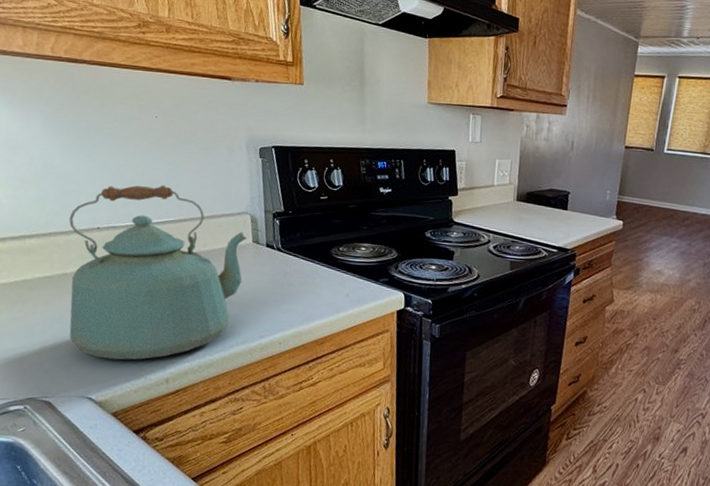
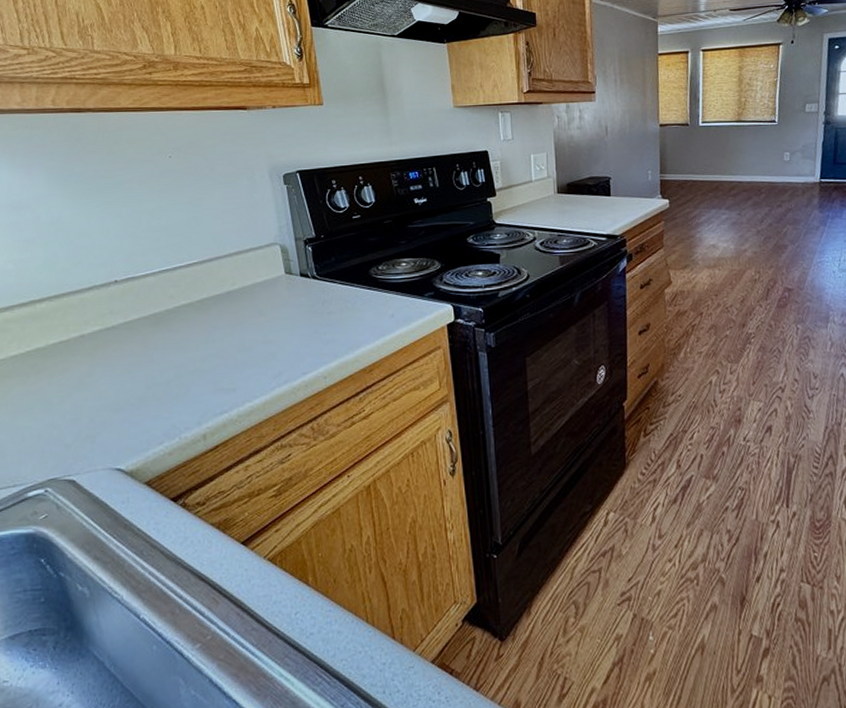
kettle: present [69,185,247,360] -> none [83,226,279,423]

